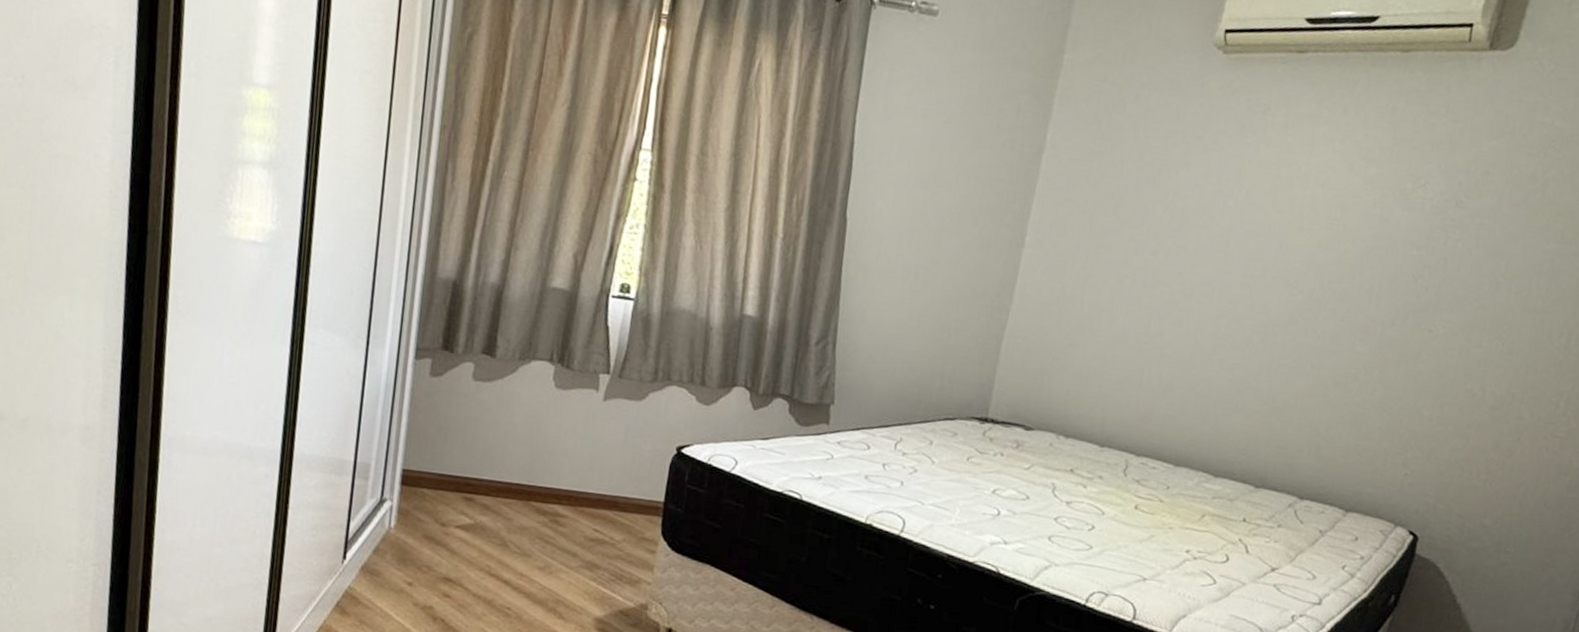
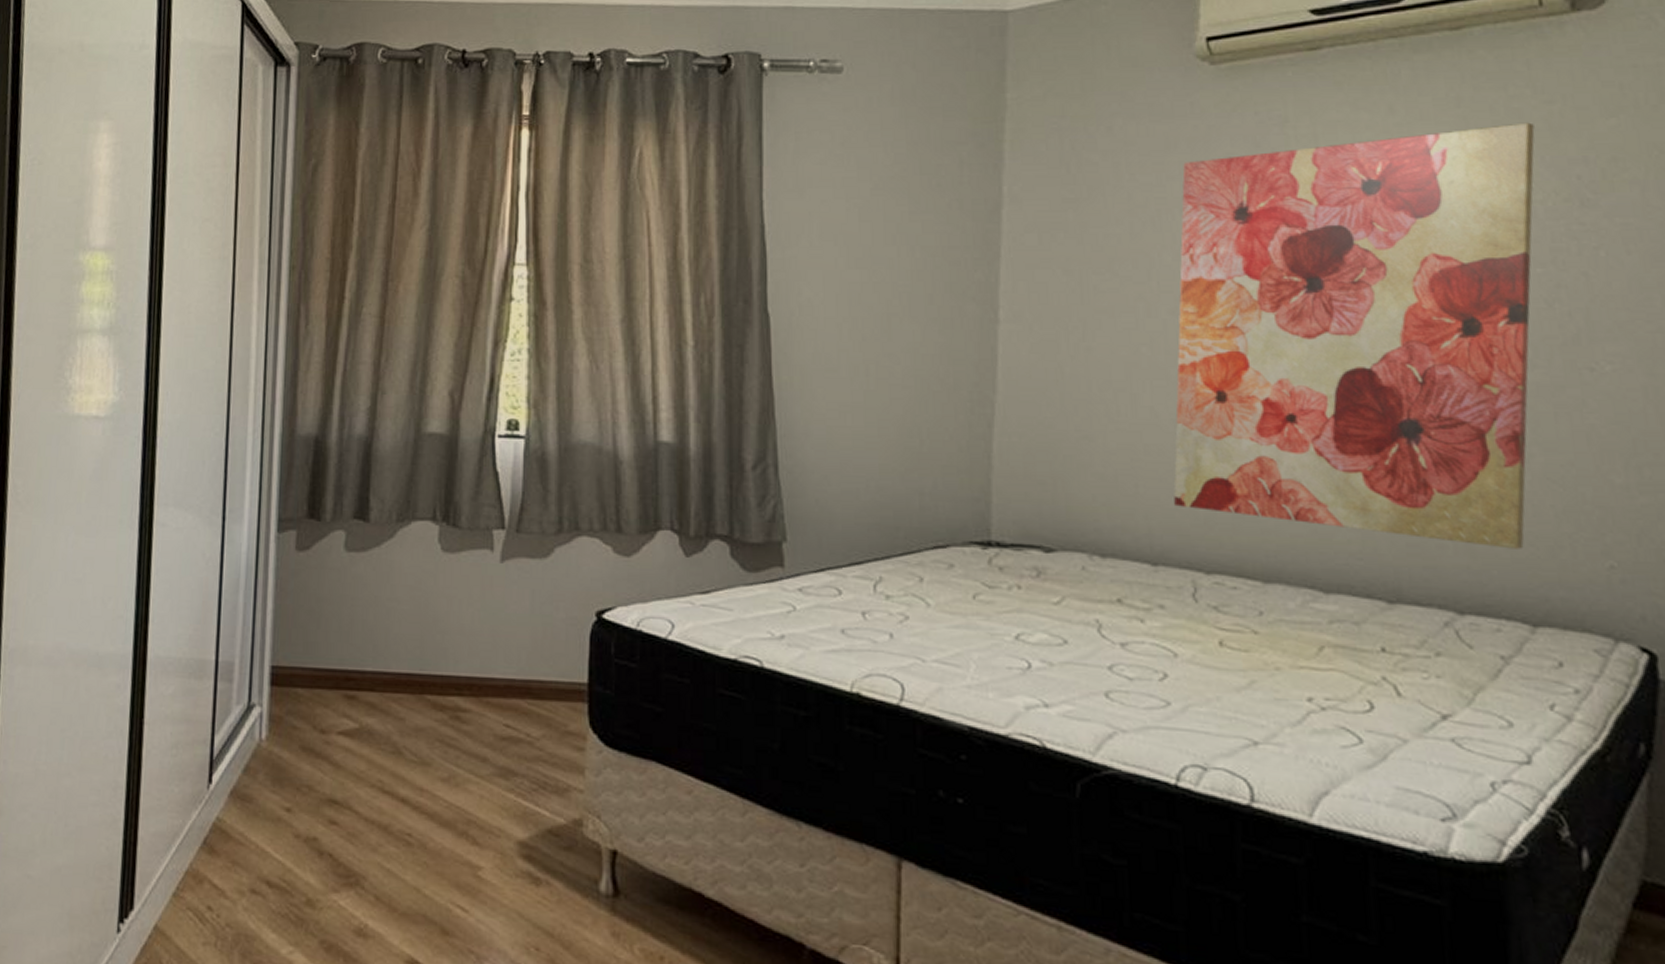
wall art: none [1125,132,1441,457] -> present [1173,122,1535,549]

